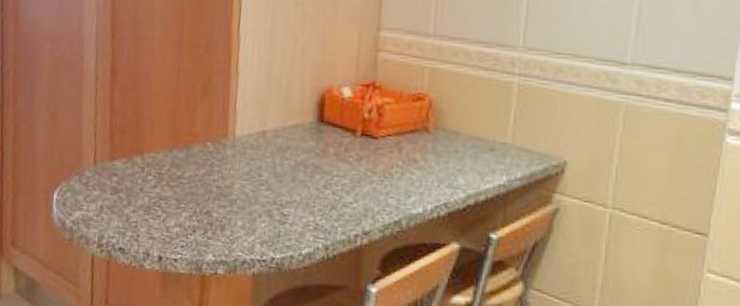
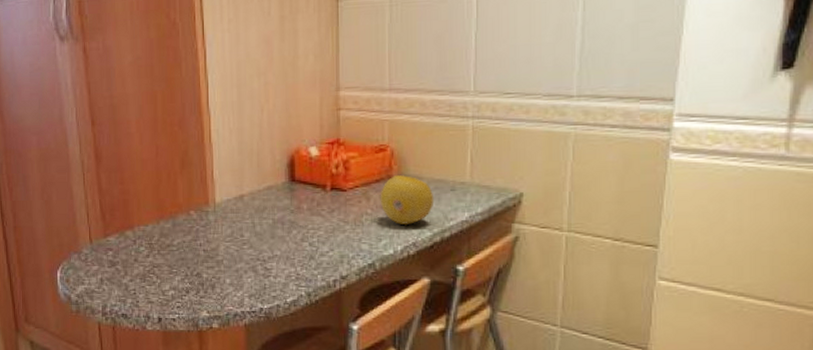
fruit: none [412,128,472,183] -> present [380,175,434,226]

